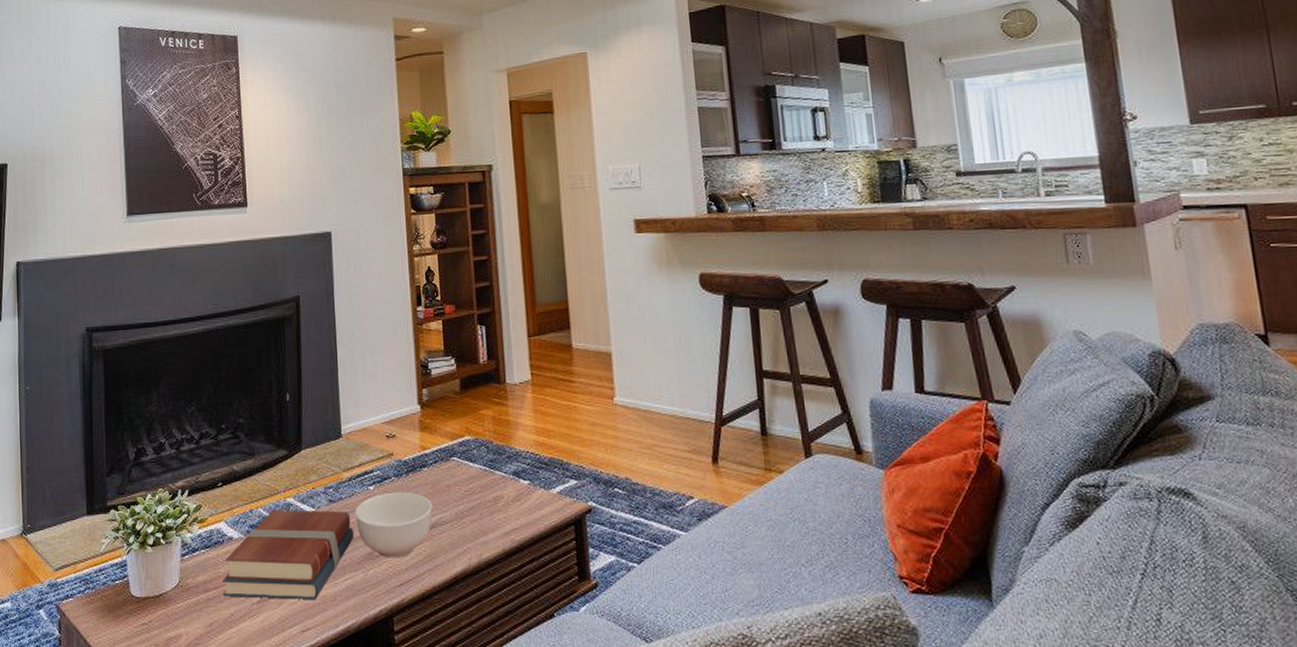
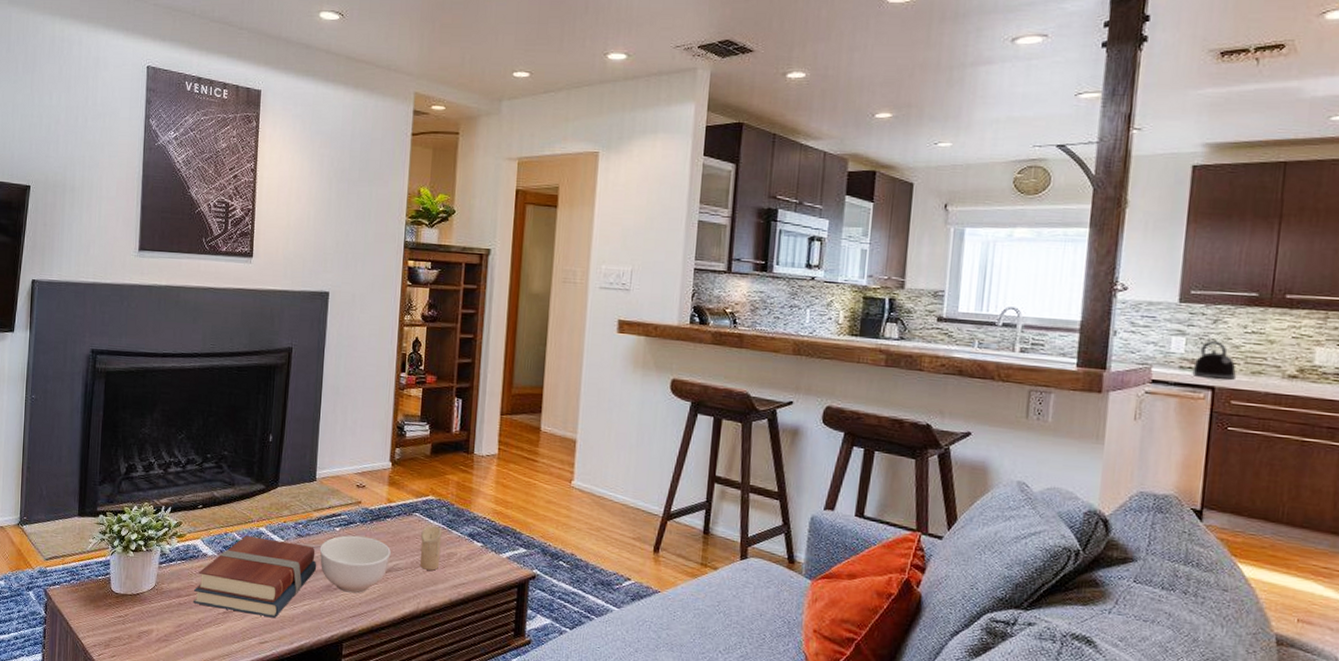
candle: none [462,468,487,519] -> present [419,526,442,571]
kettle: none [1220,157,1266,198] -> present [1192,340,1237,381]

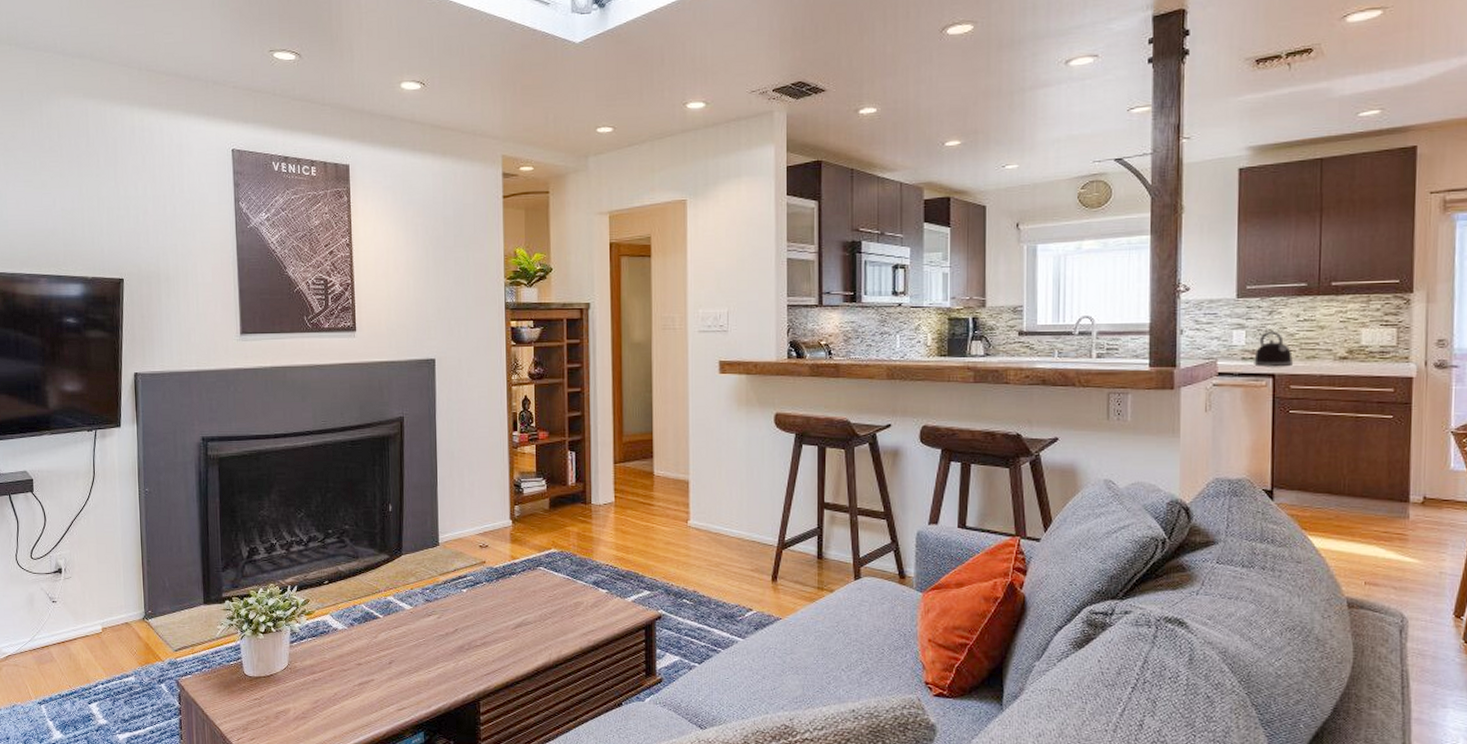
books: present [193,535,317,617] -> none [328,606,448,683]
bowl: present [319,535,391,594] -> none [448,595,519,651]
candle: present [419,526,442,571] -> none [547,577,568,621]

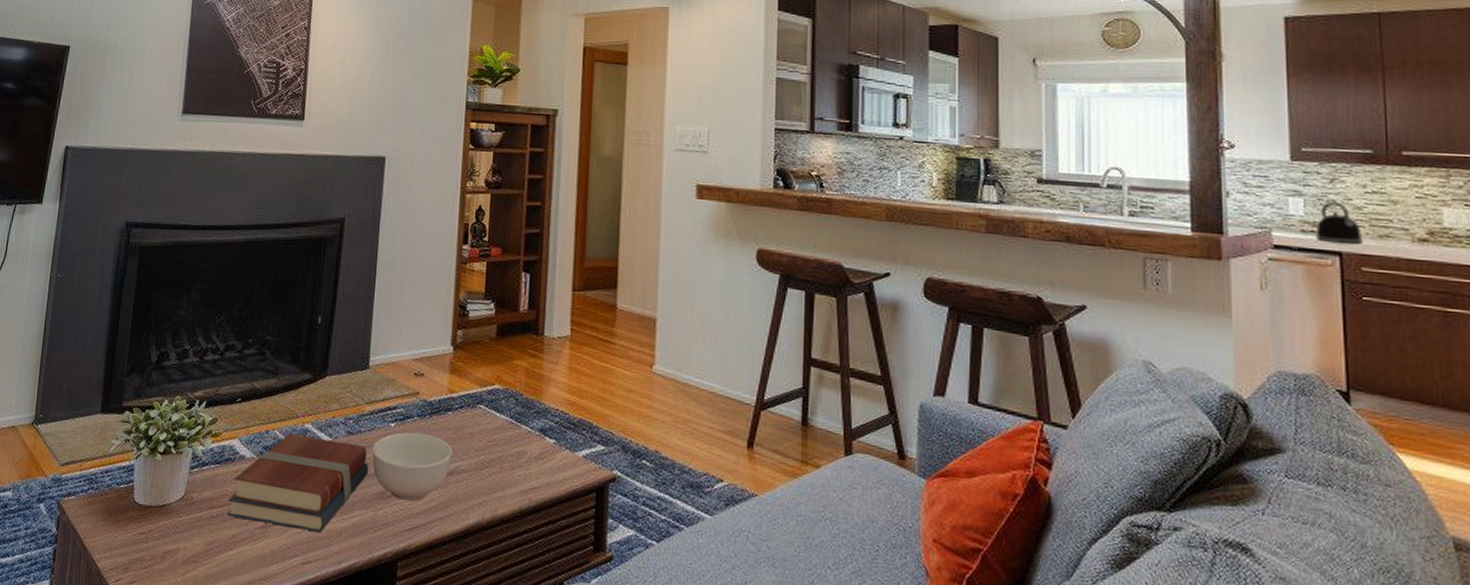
books: none [328,606,448,683] -> present [227,434,369,532]
bowl: none [448,595,519,651] -> present [372,432,452,502]

